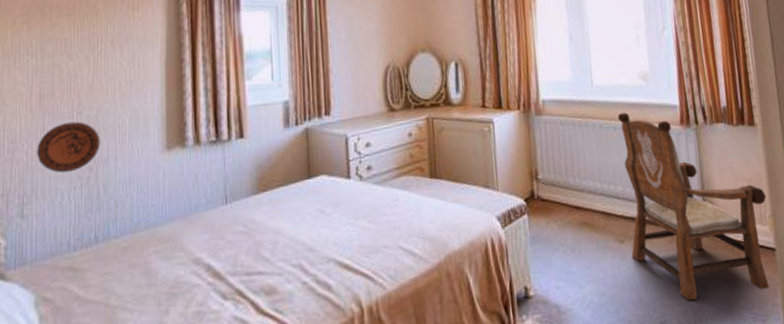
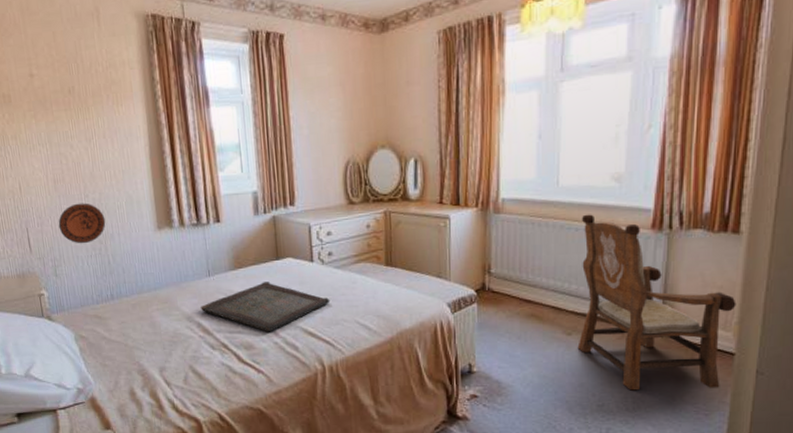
serving tray: none [212,205,370,270] -> present [200,282,330,332]

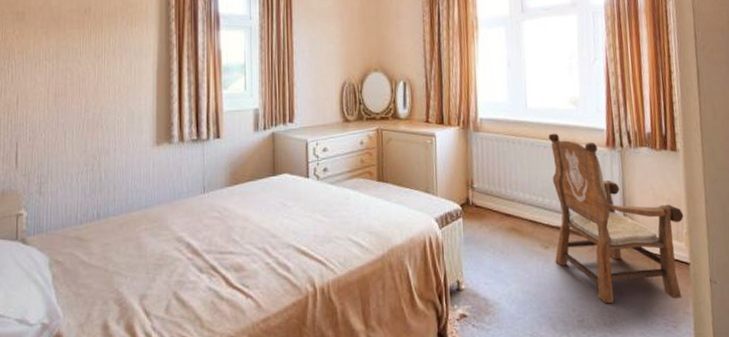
decorative plate: present [58,203,106,244] -> none [52,117,103,160]
serving tray: present [200,282,330,332] -> none [192,198,324,252]

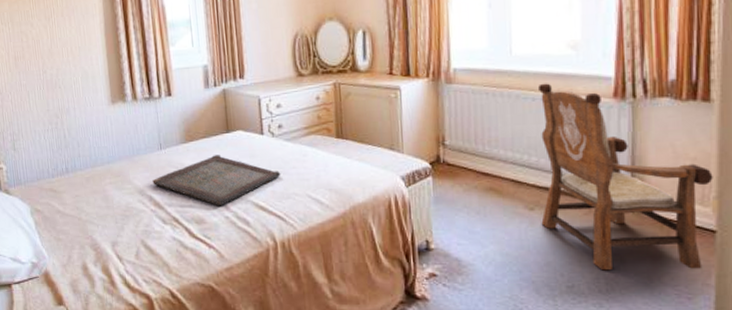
serving tray: none [192,198,324,252] -> present [152,155,281,206]

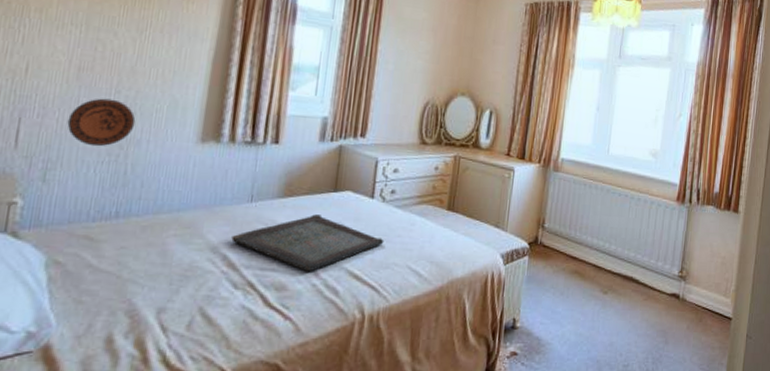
decorative plate: none [17,78,63,119] -> present [67,98,136,147]
armchair: present [539,83,713,271] -> none [611,182,734,351]

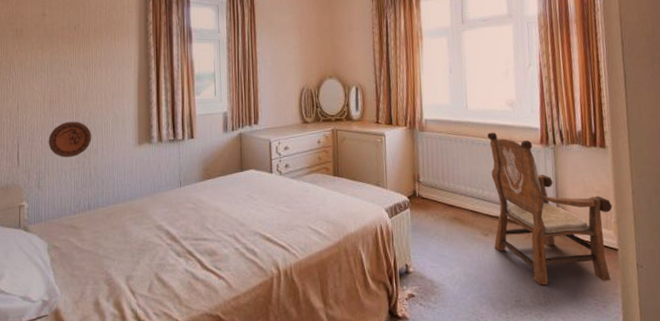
serving tray: present [231,214,384,272] -> none [170,191,286,239]
armchair: none [611,182,734,351] -> present [488,132,612,286]

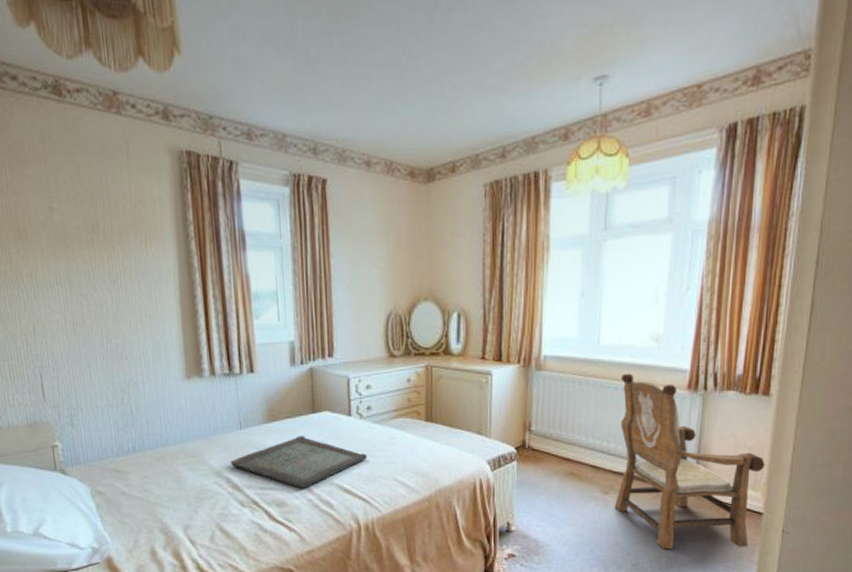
decorative plate: present [48,121,92,158] -> none [76,348,130,392]
serving tray: none [170,191,286,239] -> present [230,436,368,489]

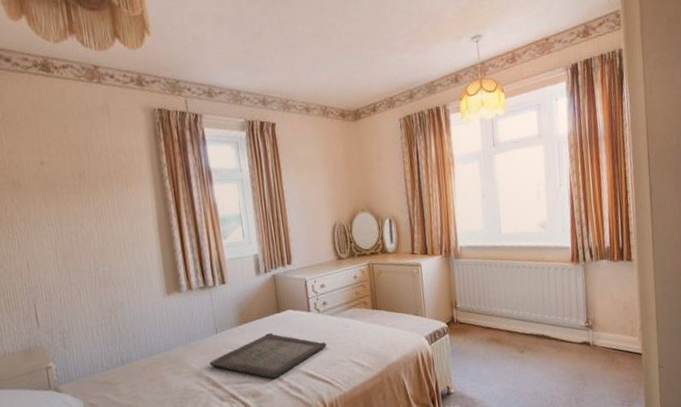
armchair: present [614,373,765,550] -> none [521,254,638,393]

